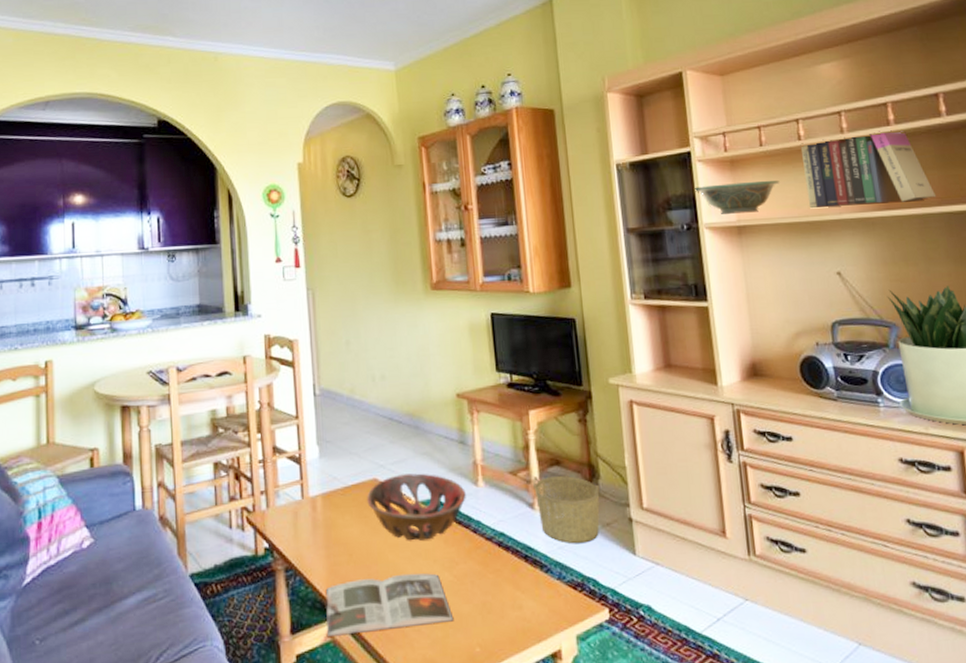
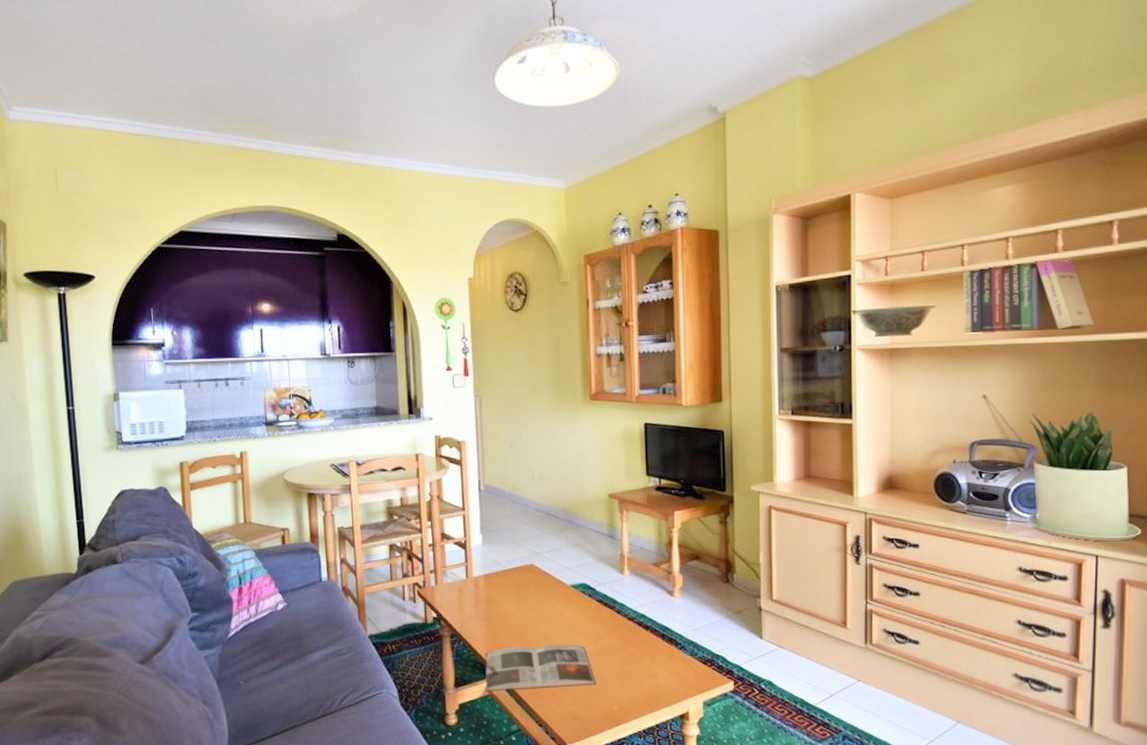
decorative bowl: present [367,473,466,540] -> none [524,561,612,618]
basket: present [533,476,600,544] -> none [674,569,734,627]

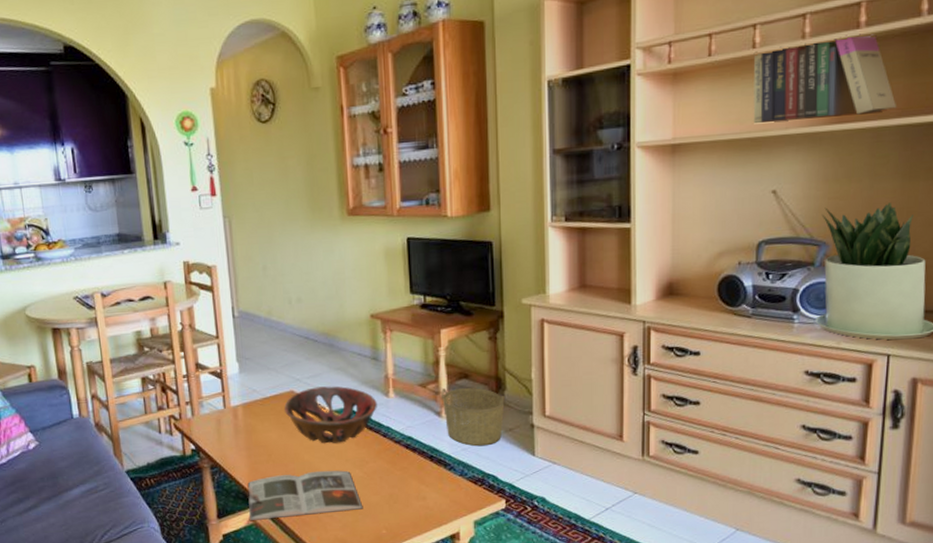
decorative bowl: none [524,561,612,618] -> present [284,386,377,443]
basket: none [674,569,734,627] -> present [441,388,505,447]
decorative bowl: present [851,305,937,337] -> none [631,94,725,132]

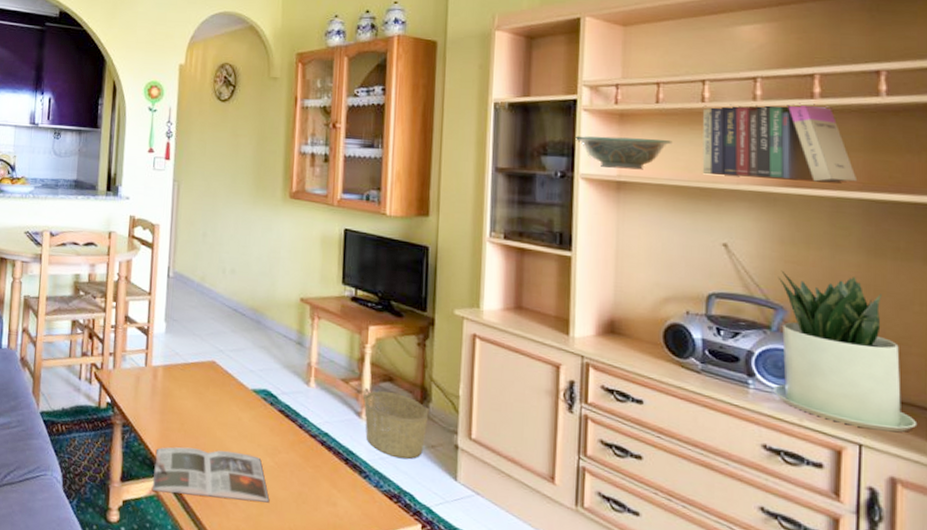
decorative bowl: present [284,386,377,443] -> none [204,361,297,425]
decorative bowl: none [631,94,725,132] -> present [576,136,673,170]

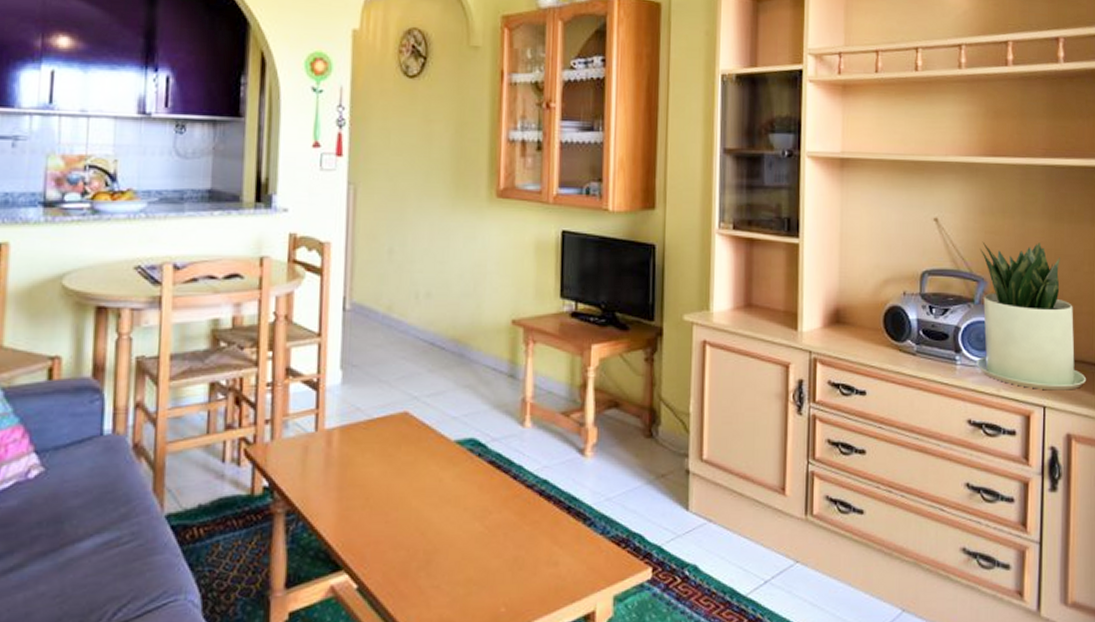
magazine: present [151,446,270,504] -> none [328,522,480,593]
basket: present [363,388,429,460] -> none [587,419,658,496]
decorative bowl: present [576,136,673,170] -> none [802,109,890,145]
books: present [702,103,858,184] -> none [916,70,1042,151]

